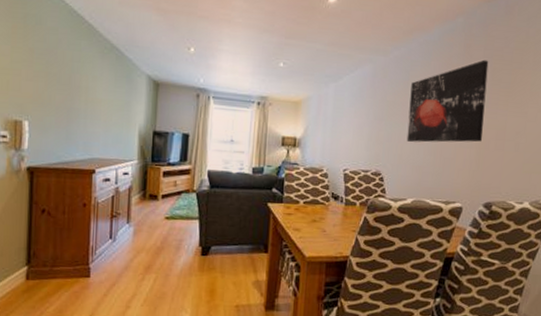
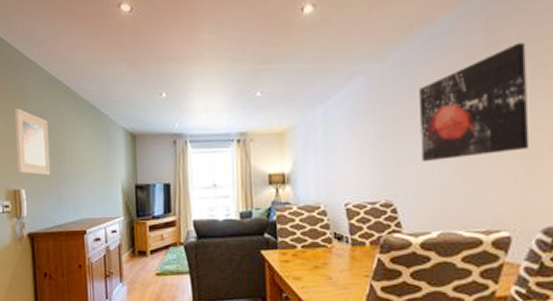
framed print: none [20,36,64,111] -> present [14,108,51,176]

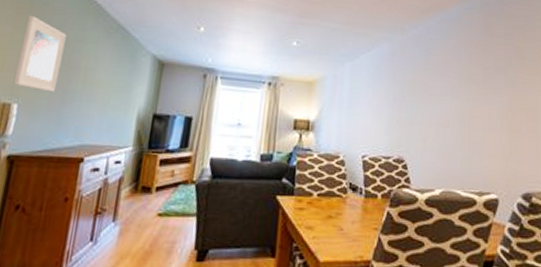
wall art: present [419,42,528,161] -> none [430,38,512,125]

